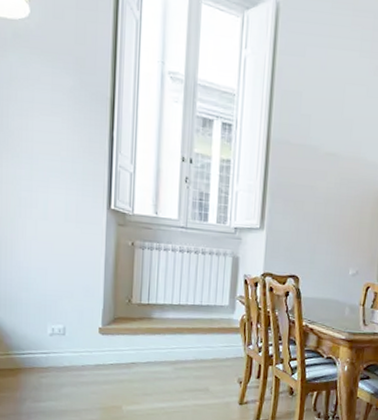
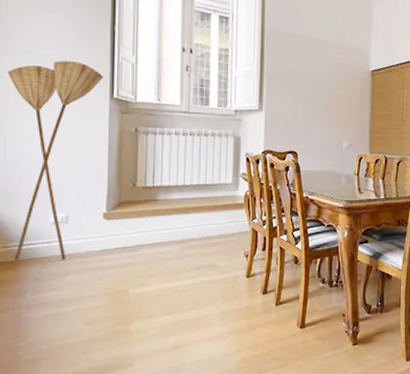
floor lamp: none [8,167,101,371] -> present [8,61,103,260]

